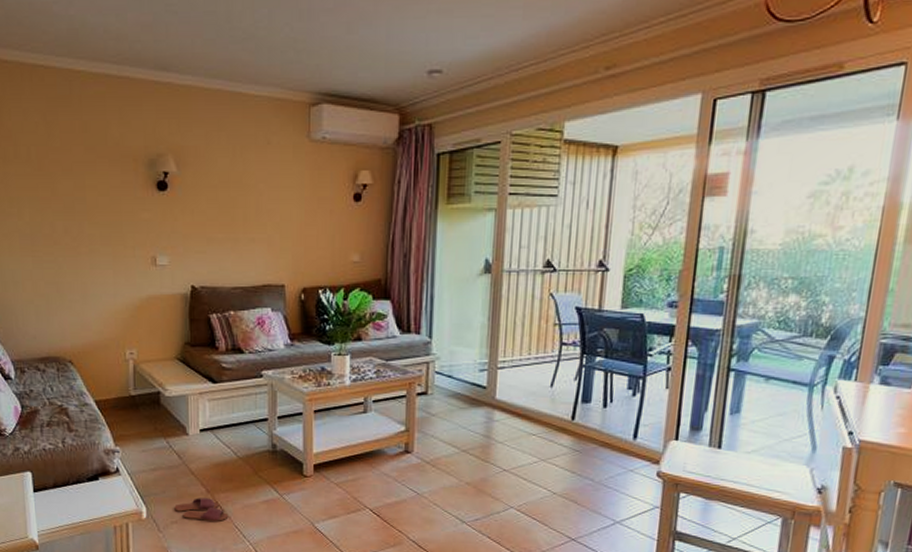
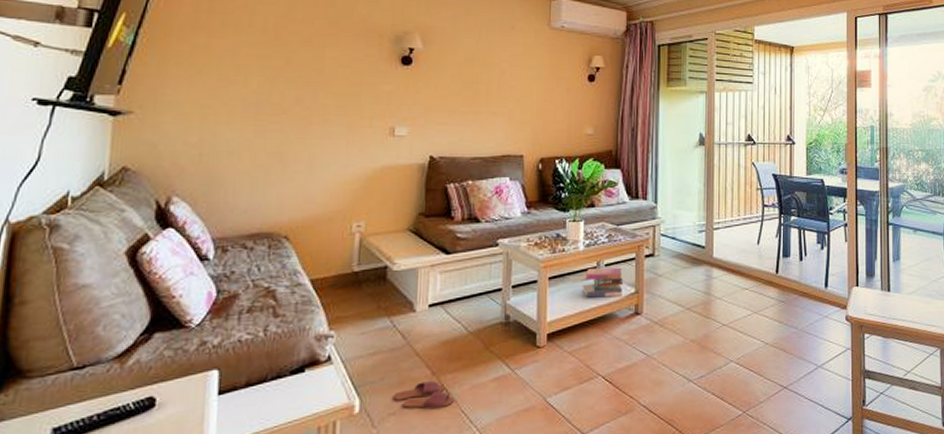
books: none [348,403,392,434] -> present [582,267,623,298]

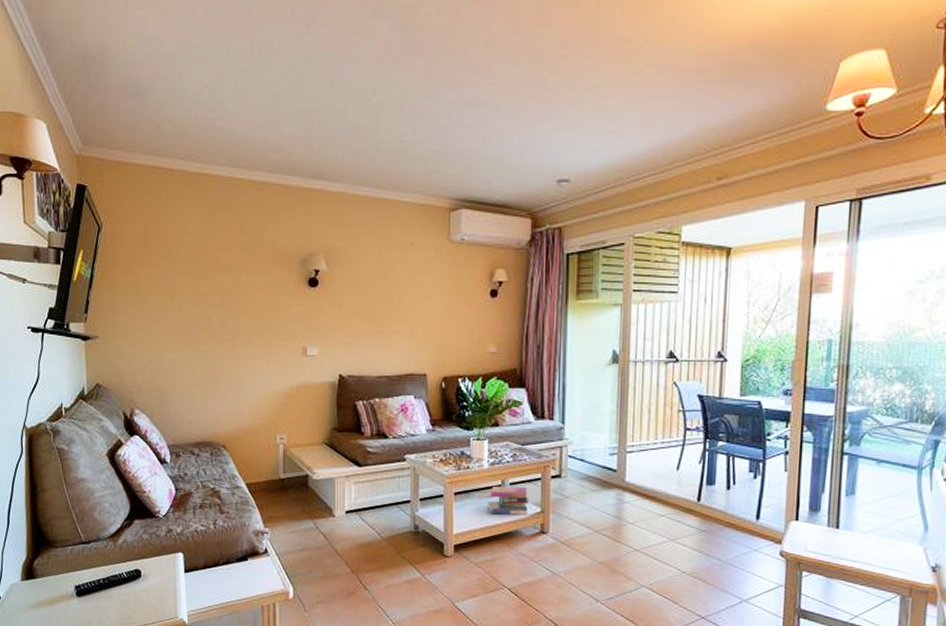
slippers: present [393,381,455,408] -> none [320,578,372,601]

